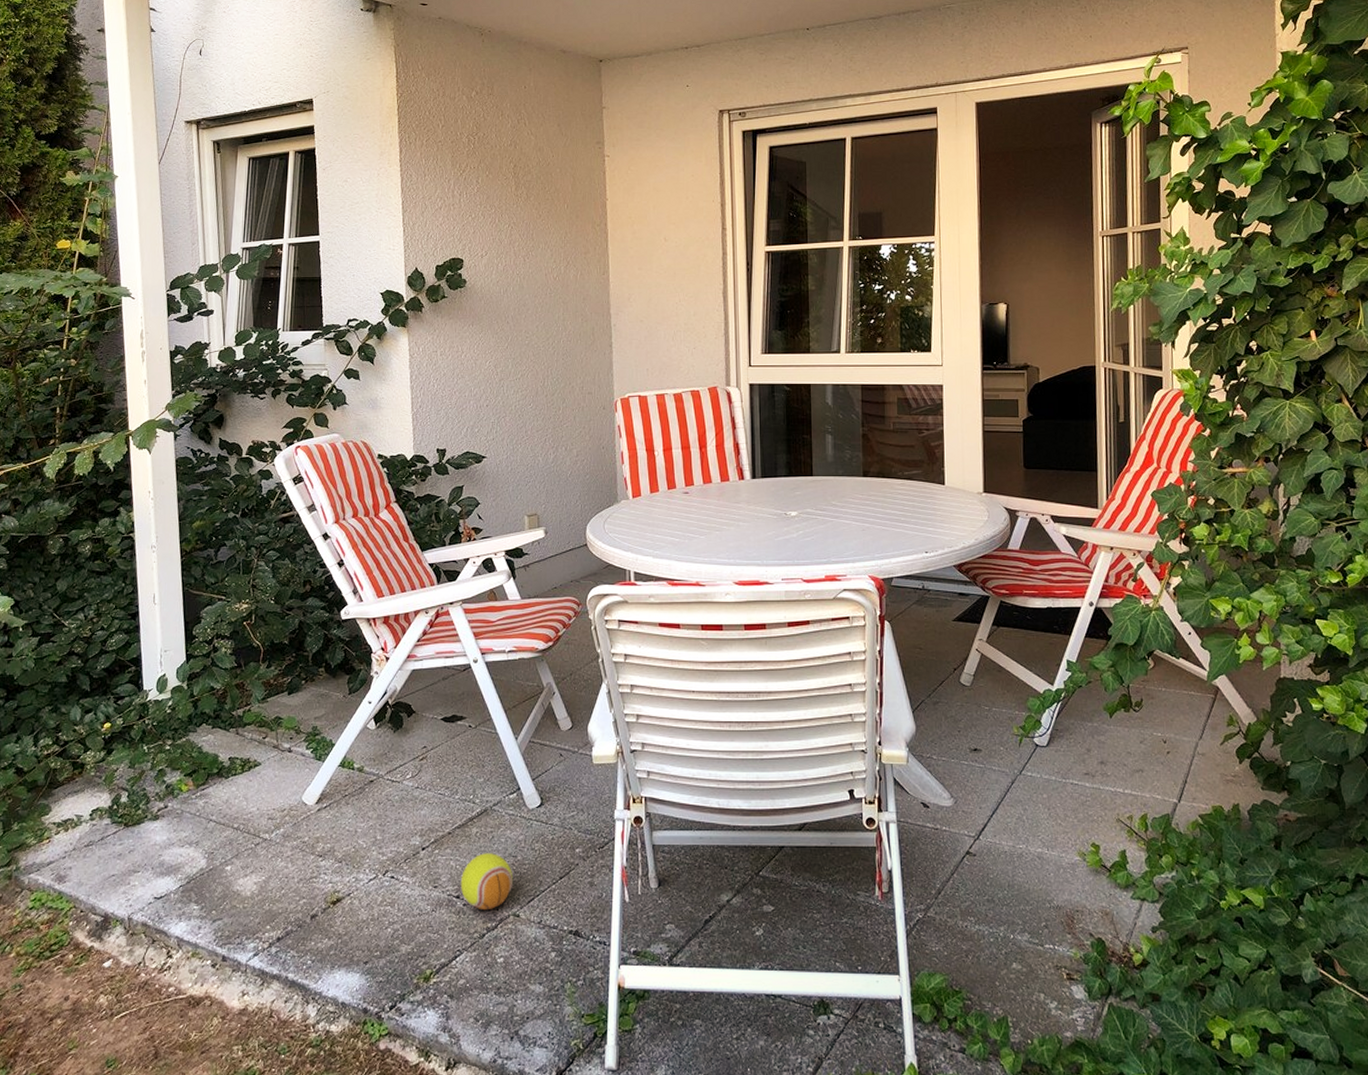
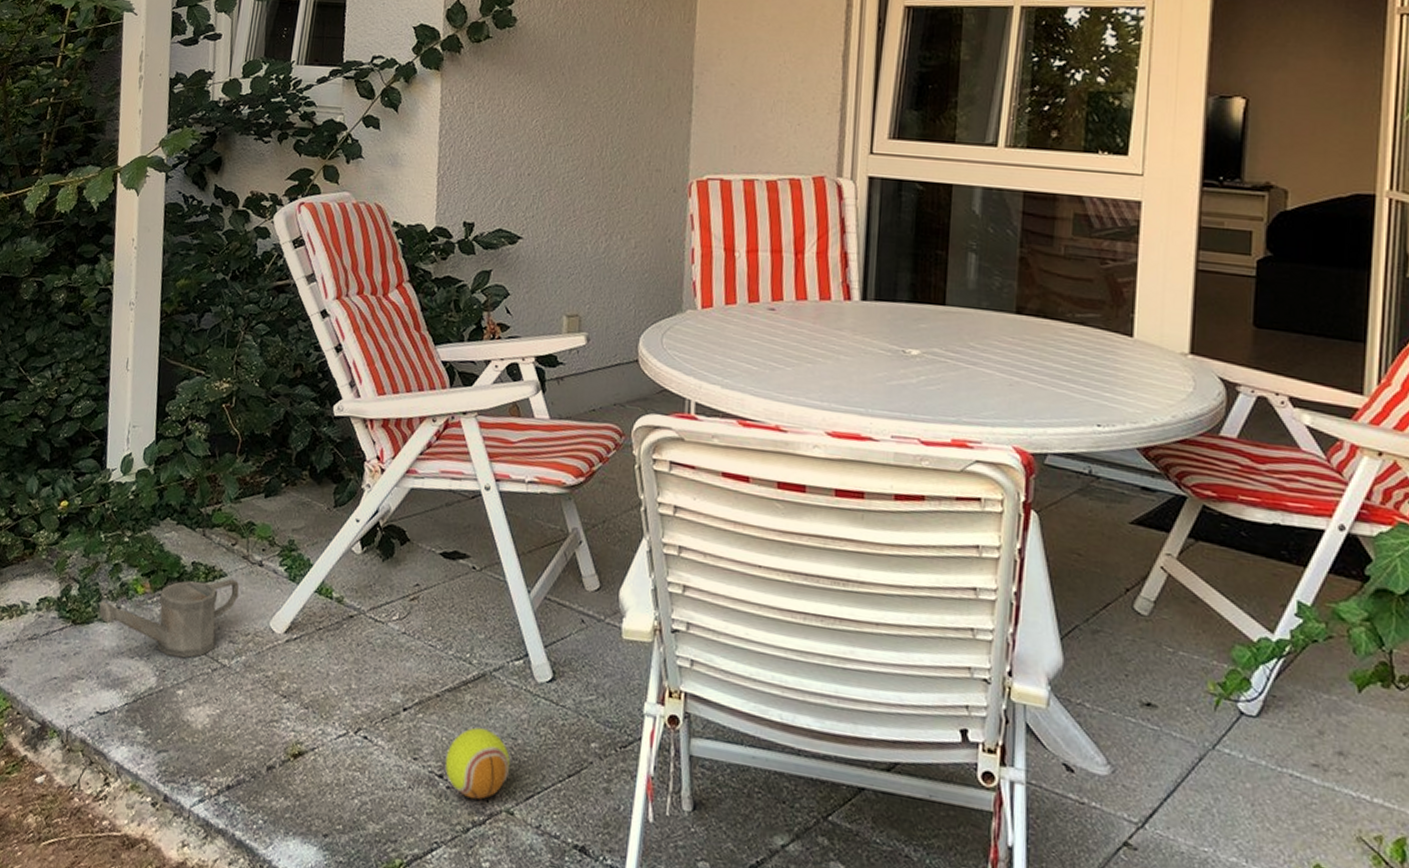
watering can: none [148,766,273,839] -> present [99,579,240,659]

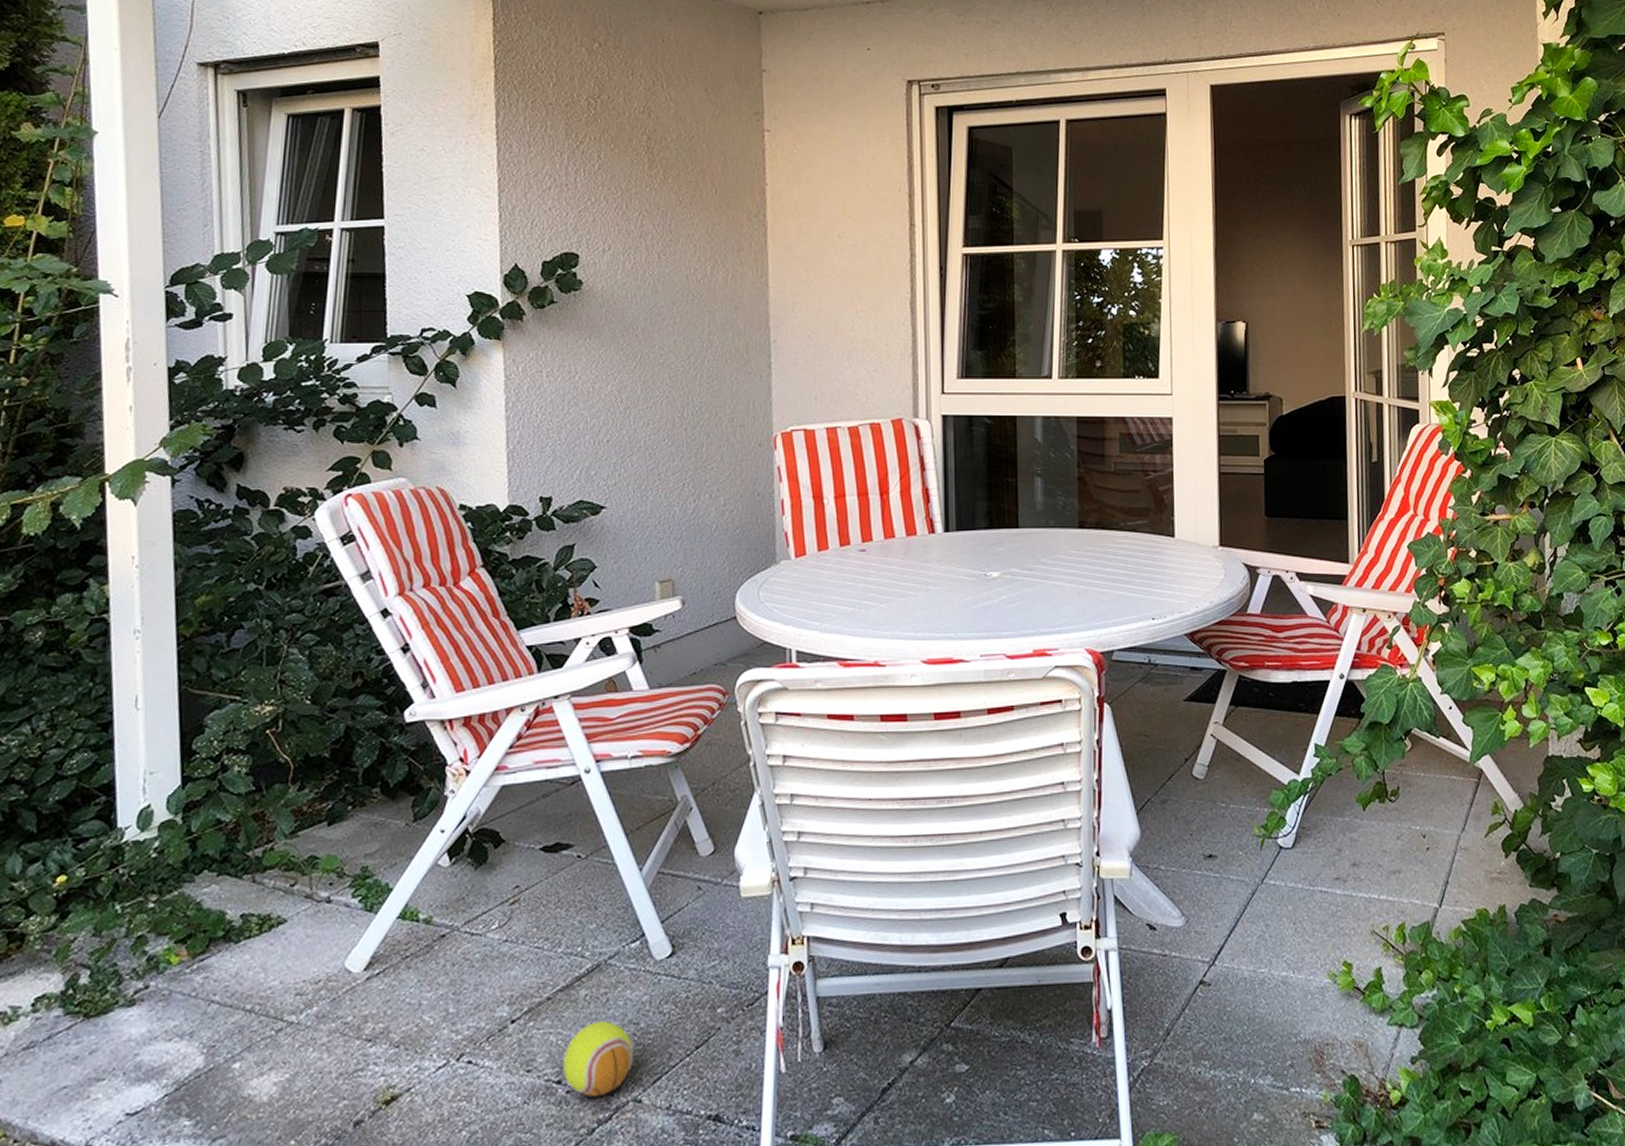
watering can: present [99,579,240,659] -> none [120,924,304,1028]

